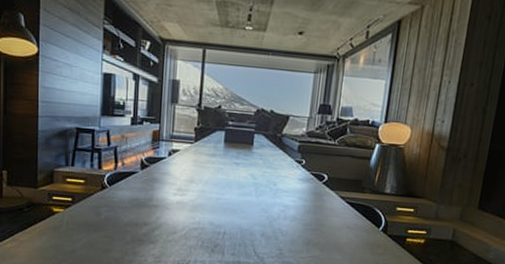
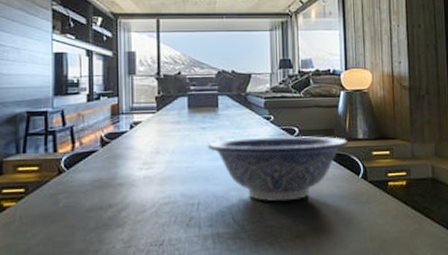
decorative bowl: none [238,176,375,243] -> present [207,135,349,202]

